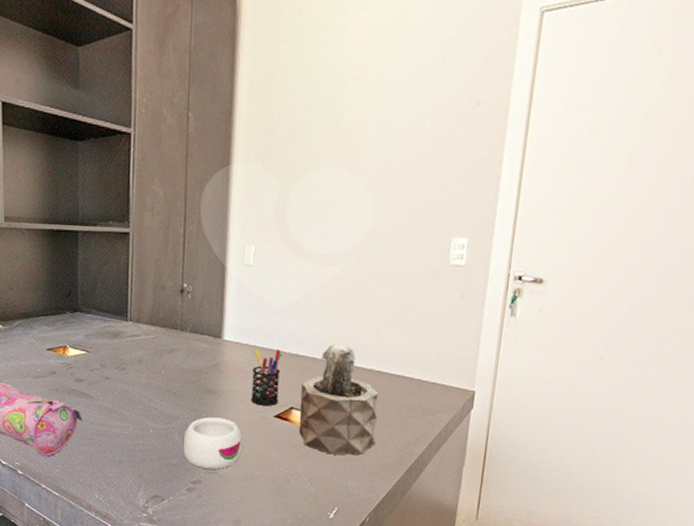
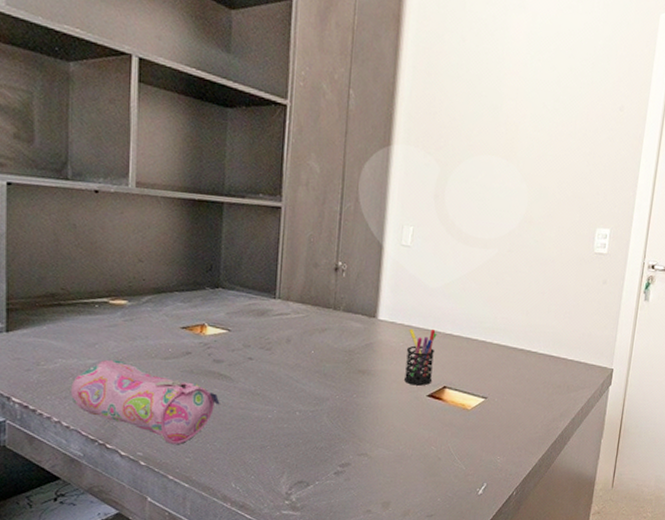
mug: present [183,417,243,470] -> none [331,397,395,451]
succulent plant: present [298,343,379,455] -> none [451,324,528,432]

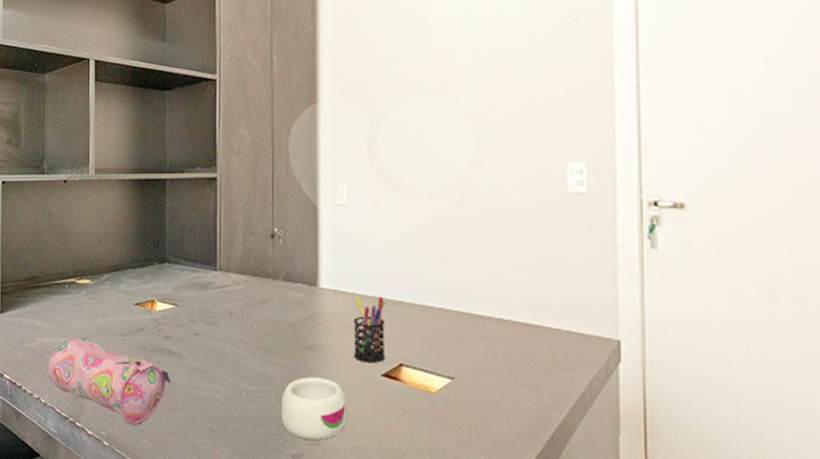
mug: none [331,397,395,451] -> present [280,377,347,440]

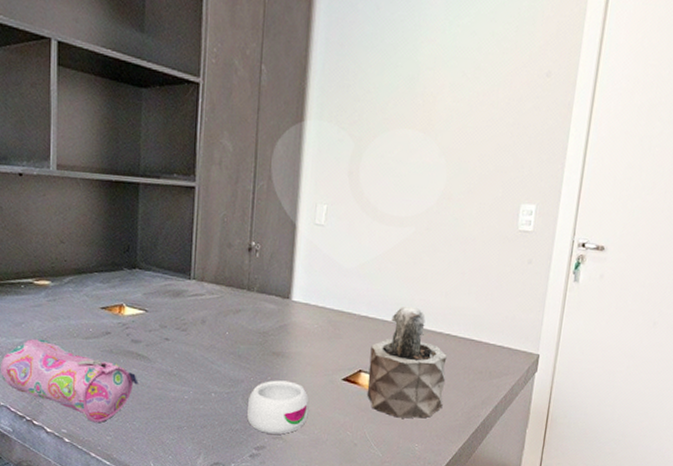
pen holder: present [353,296,386,363] -> none [319,310,352,369]
succulent plant: none [411,287,505,422] -> present [366,306,447,419]

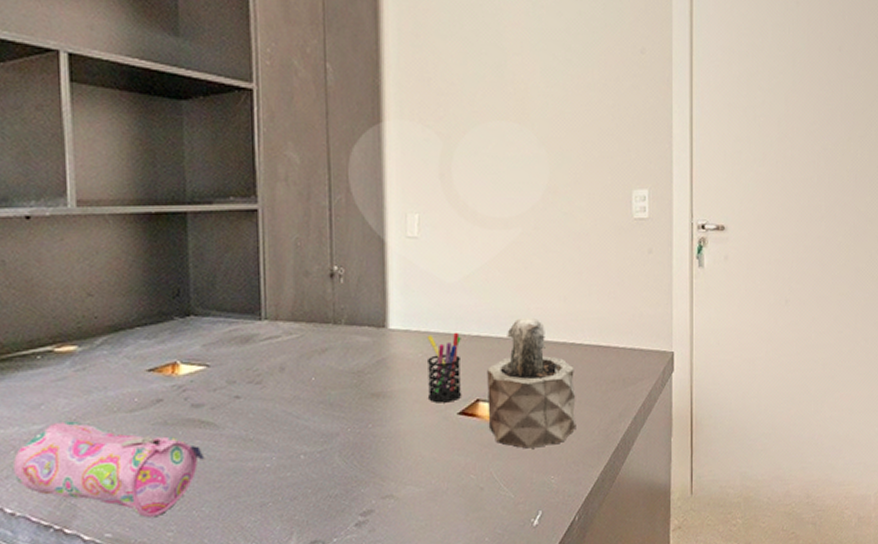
mug: present [246,380,309,435] -> none [346,425,422,494]
pen holder: none [319,310,352,369] -> present [426,332,462,403]

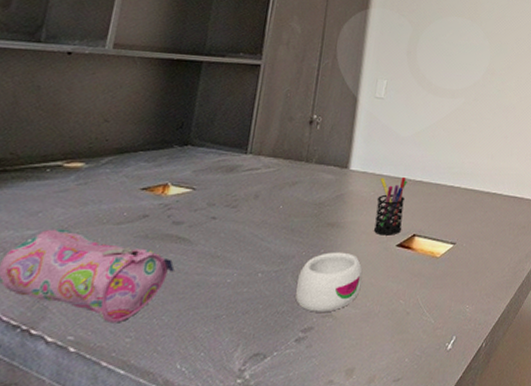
mug: none [346,425,422,494] -> present [295,252,363,312]
succulent plant: present [487,317,576,449] -> none [420,169,494,280]

